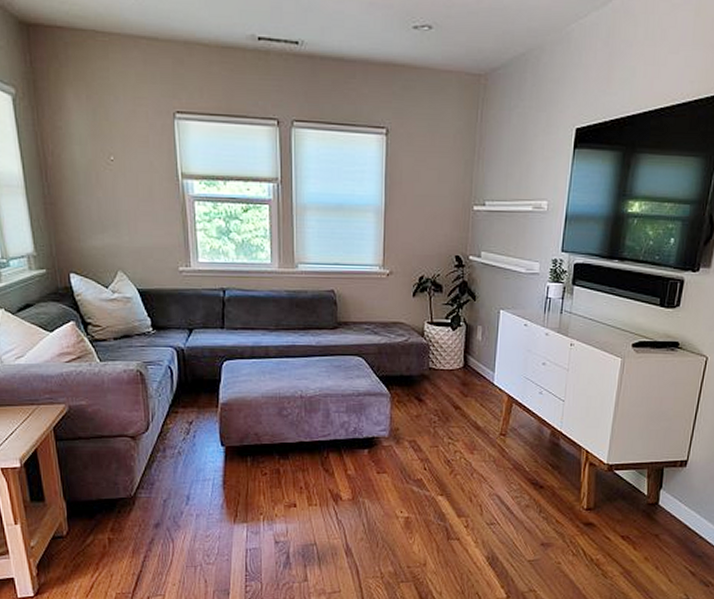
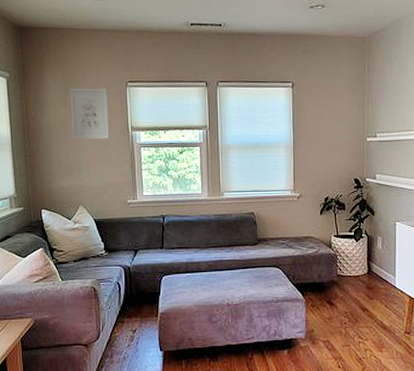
wall art: none [99,116,154,187] -> present [70,88,110,140]

